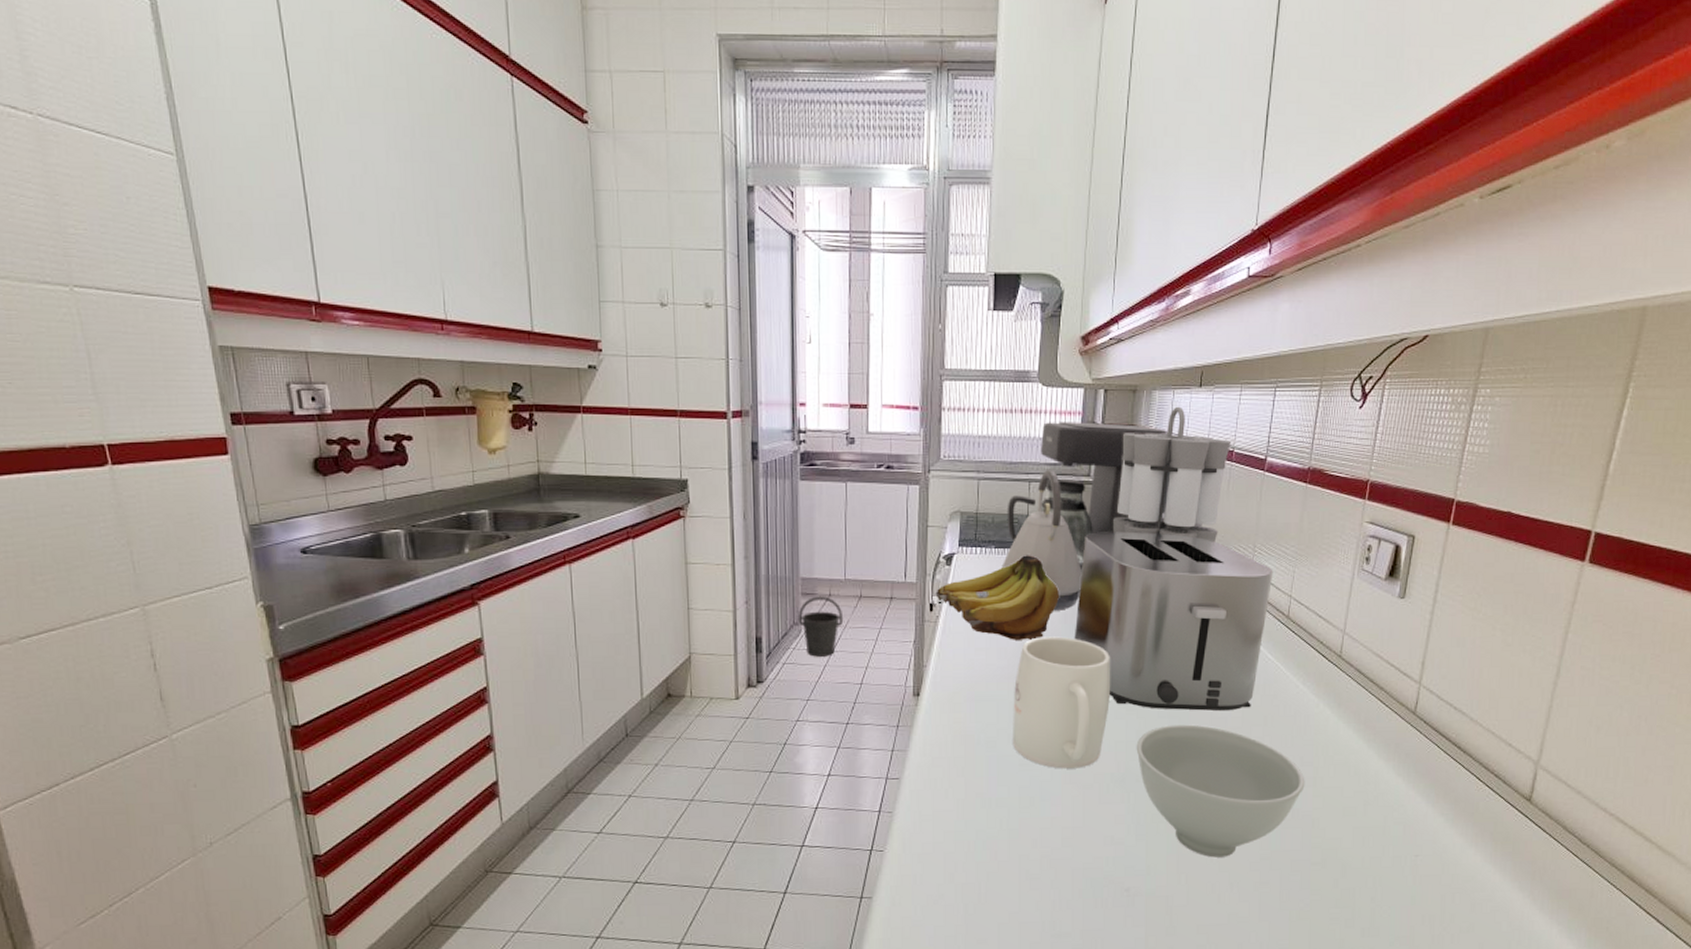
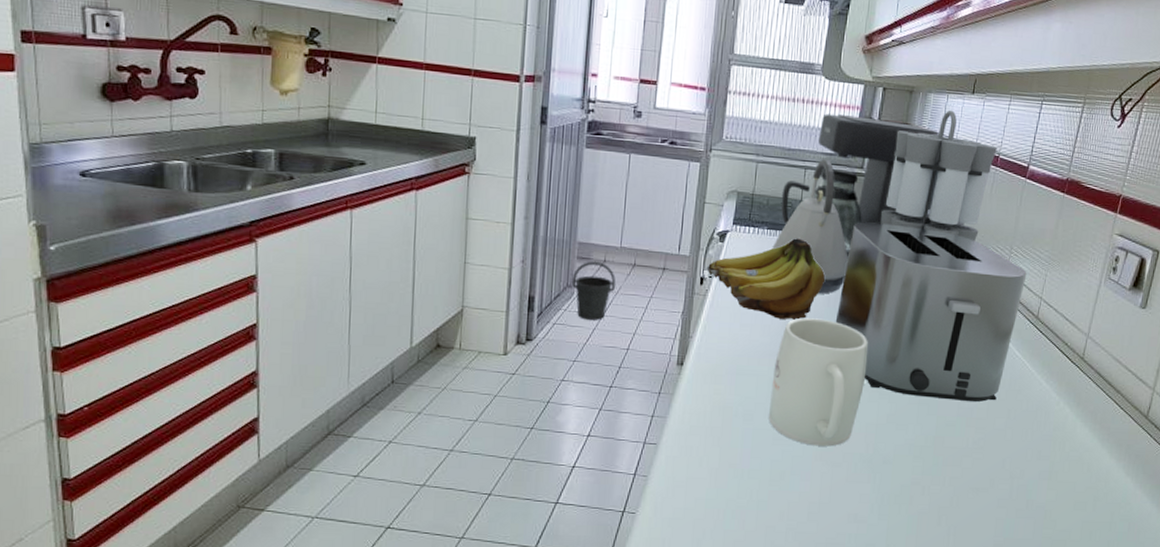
bowl: present [1136,724,1305,858] -> none [885,411,1041,541]

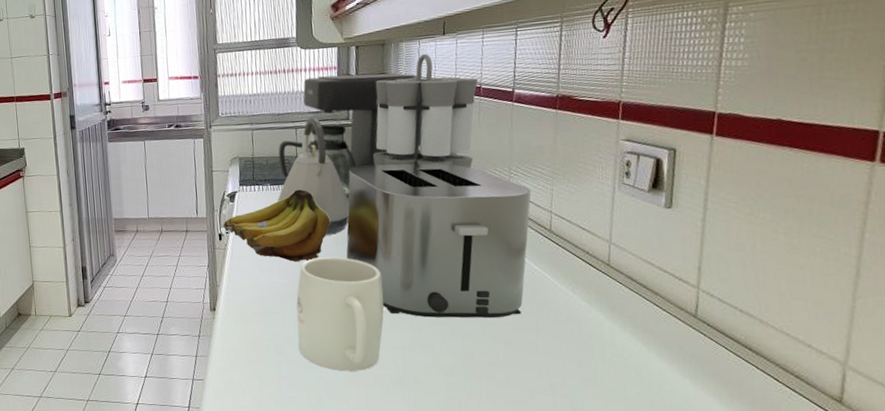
bucket: present [572,261,616,320] -> none [114,232,150,281]

